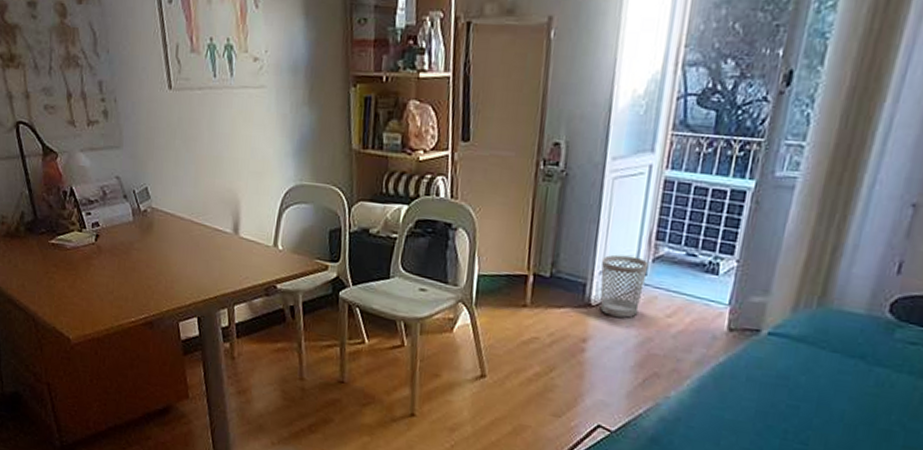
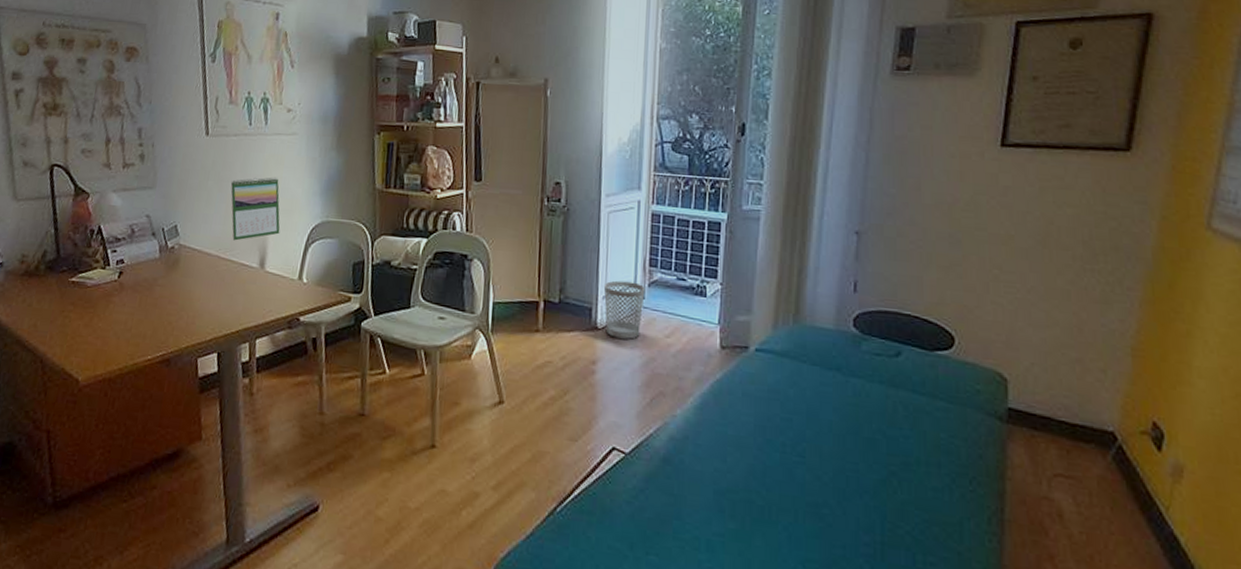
calendar: none [198,136,253,205] -> present [230,177,280,241]

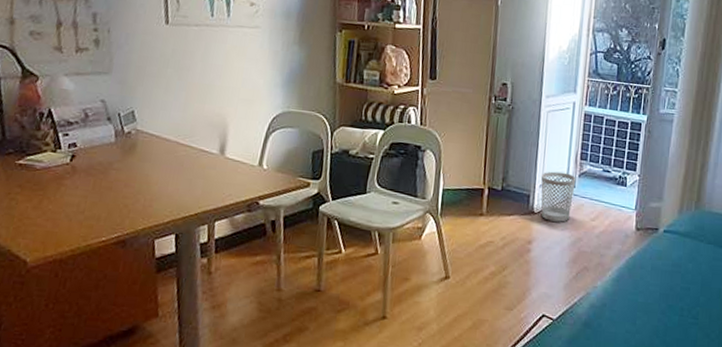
calendar: present [230,177,280,241] -> none [191,67,241,128]

